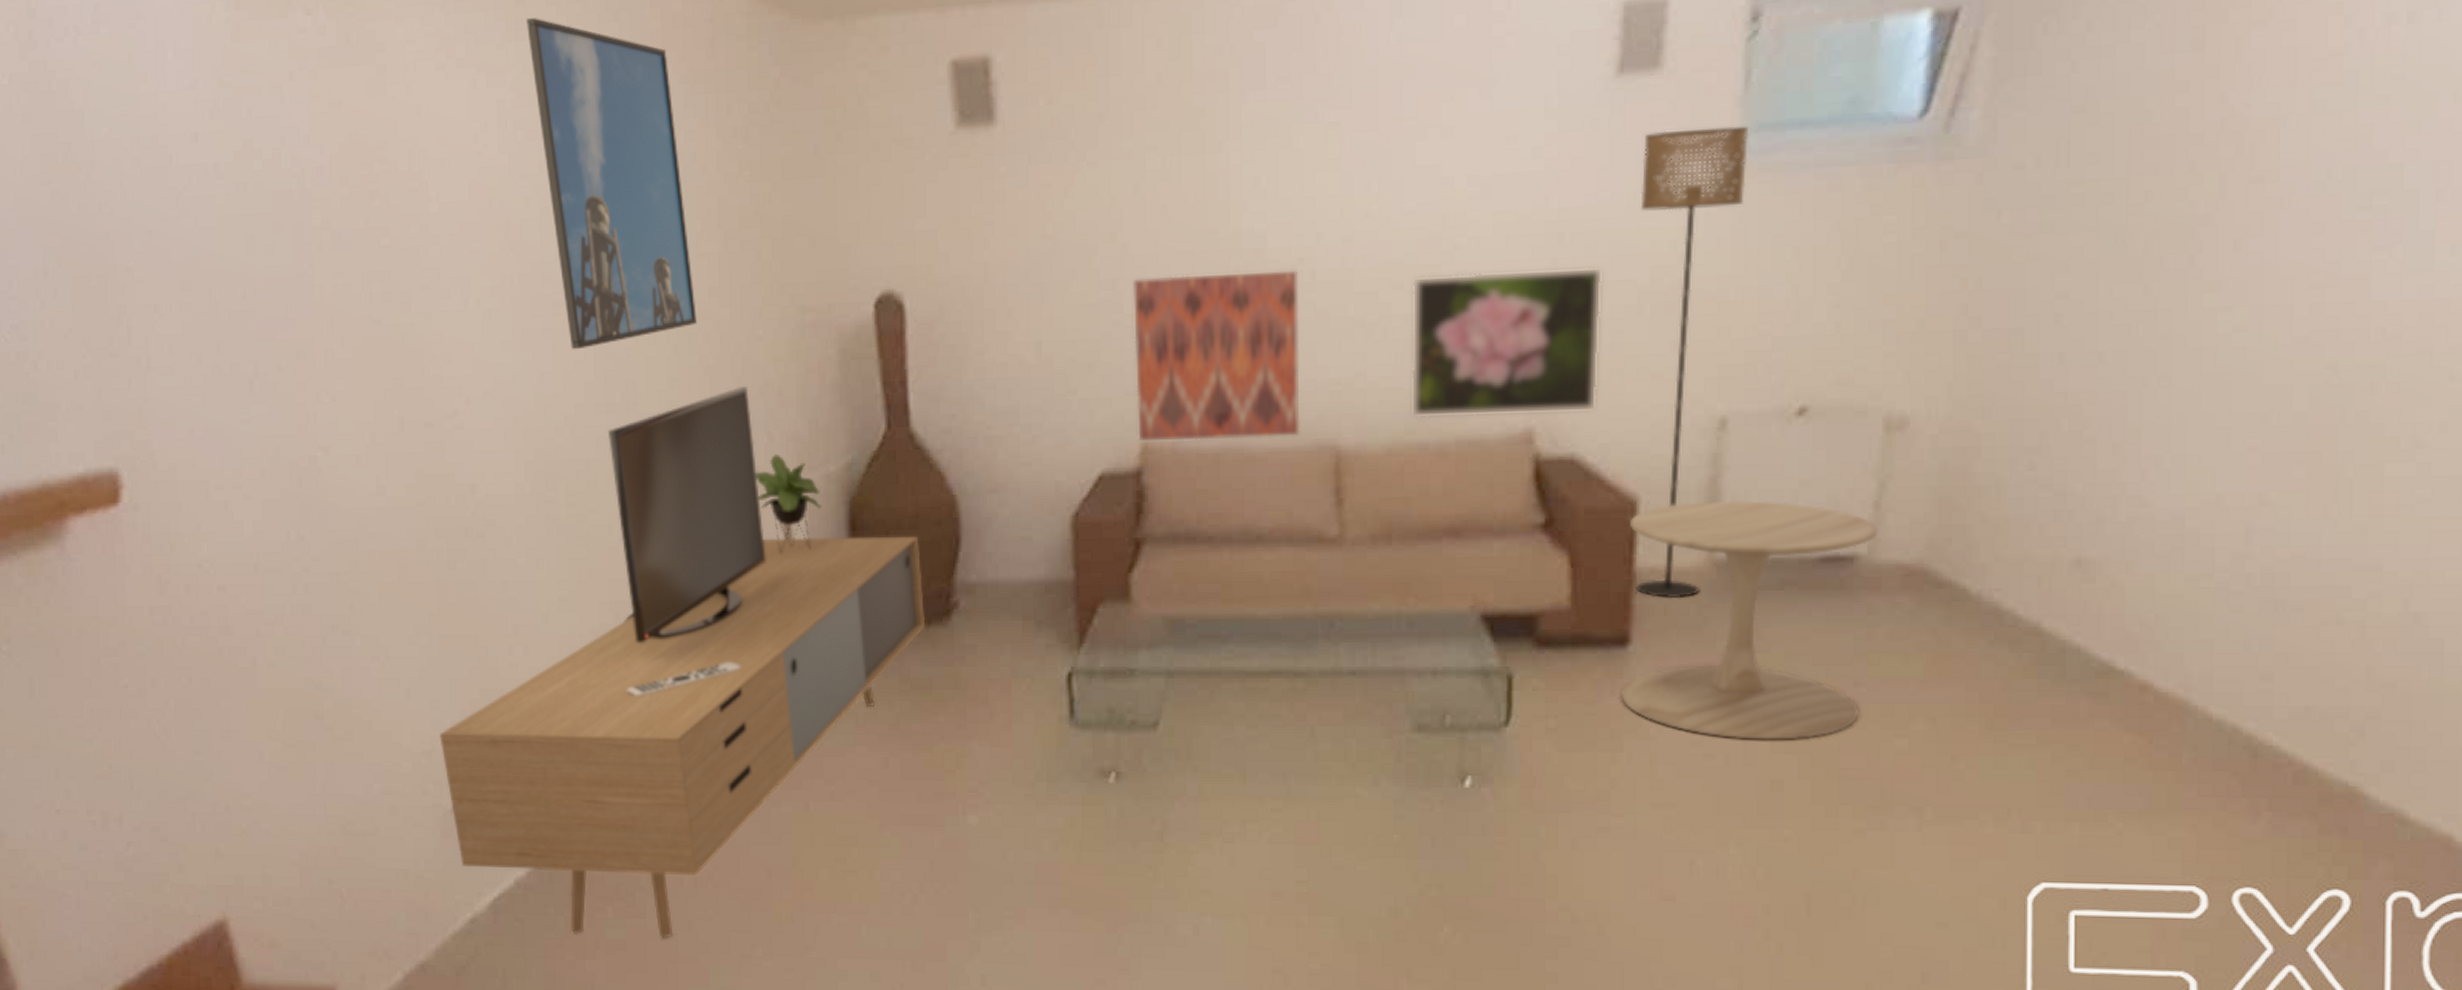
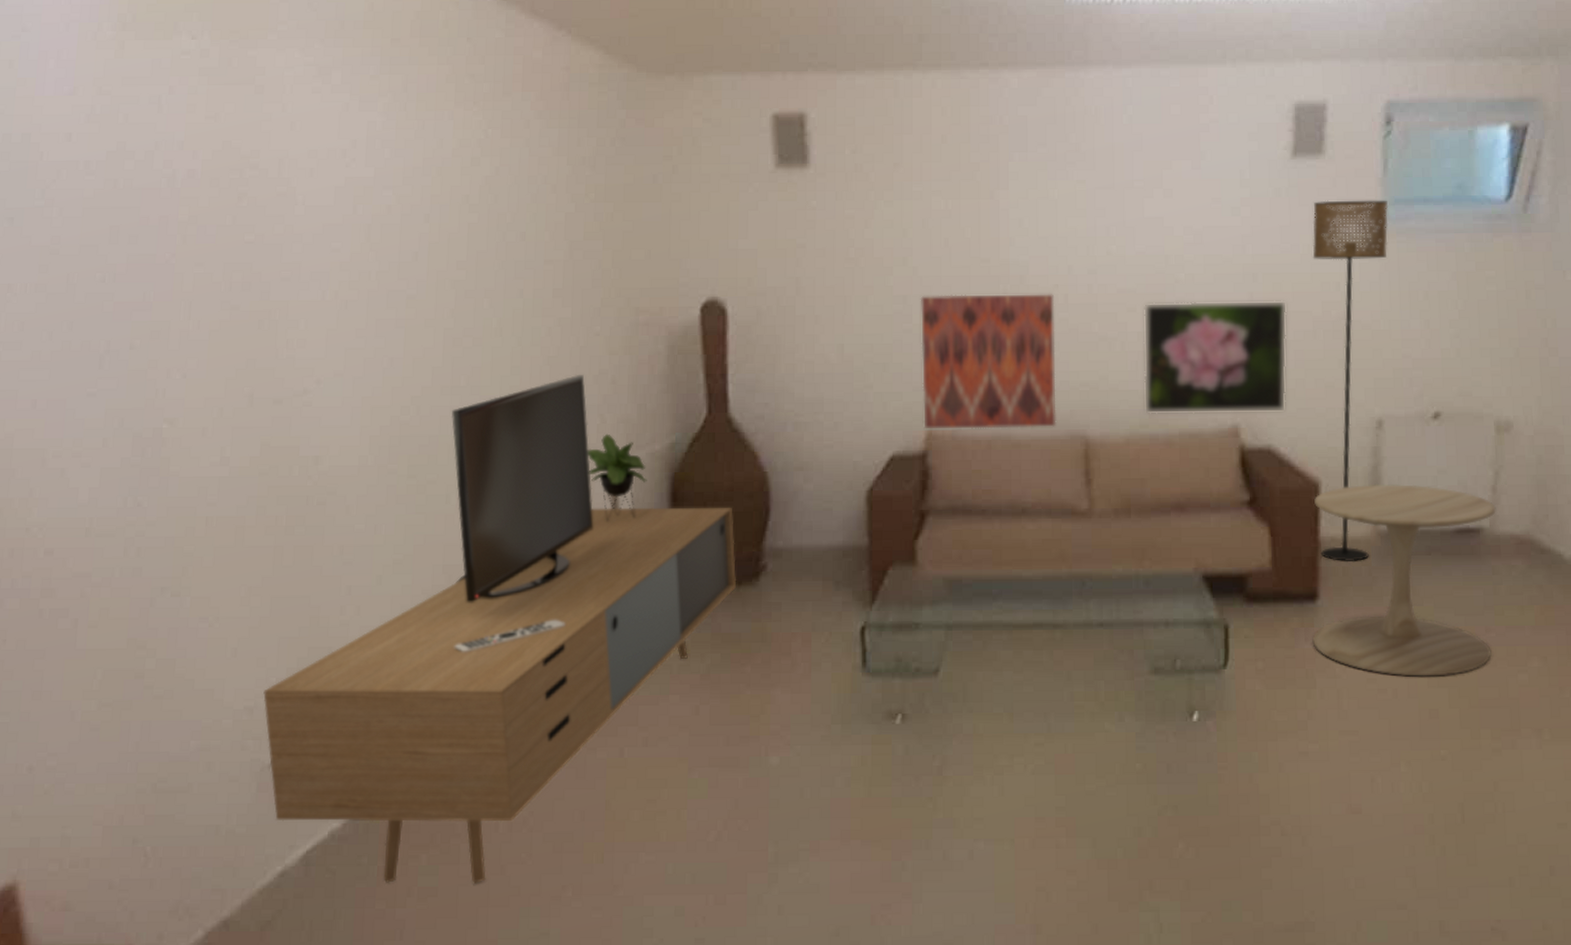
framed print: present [525,17,697,350] -> none [399,55,541,339]

